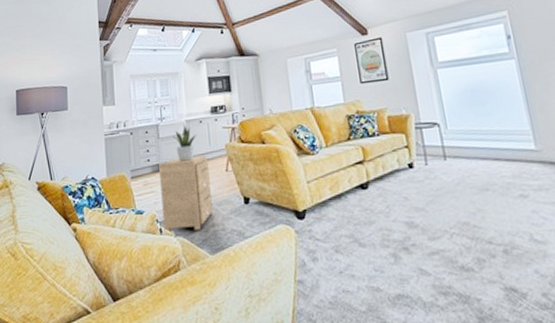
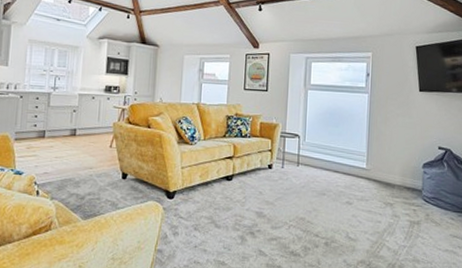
side table: present [158,155,213,232] -> none [41,127,94,196]
potted plant: present [172,125,196,161] -> none [63,98,87,132]

